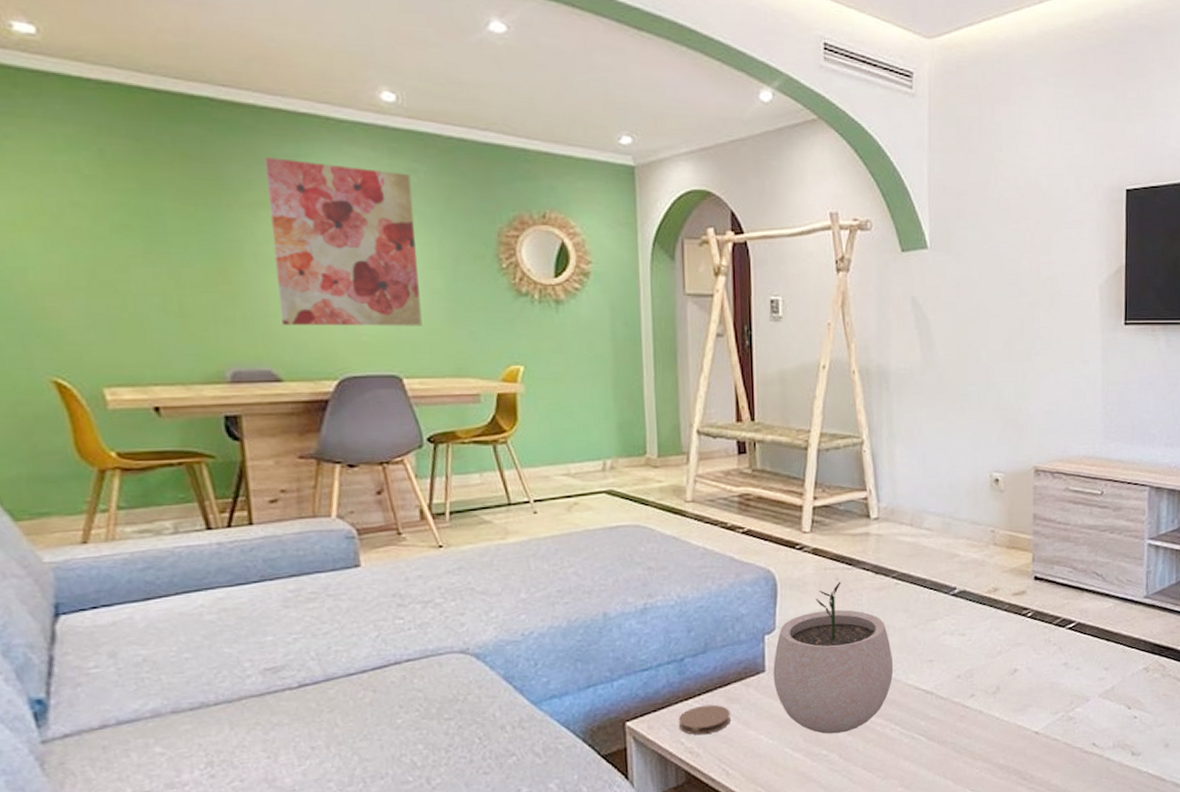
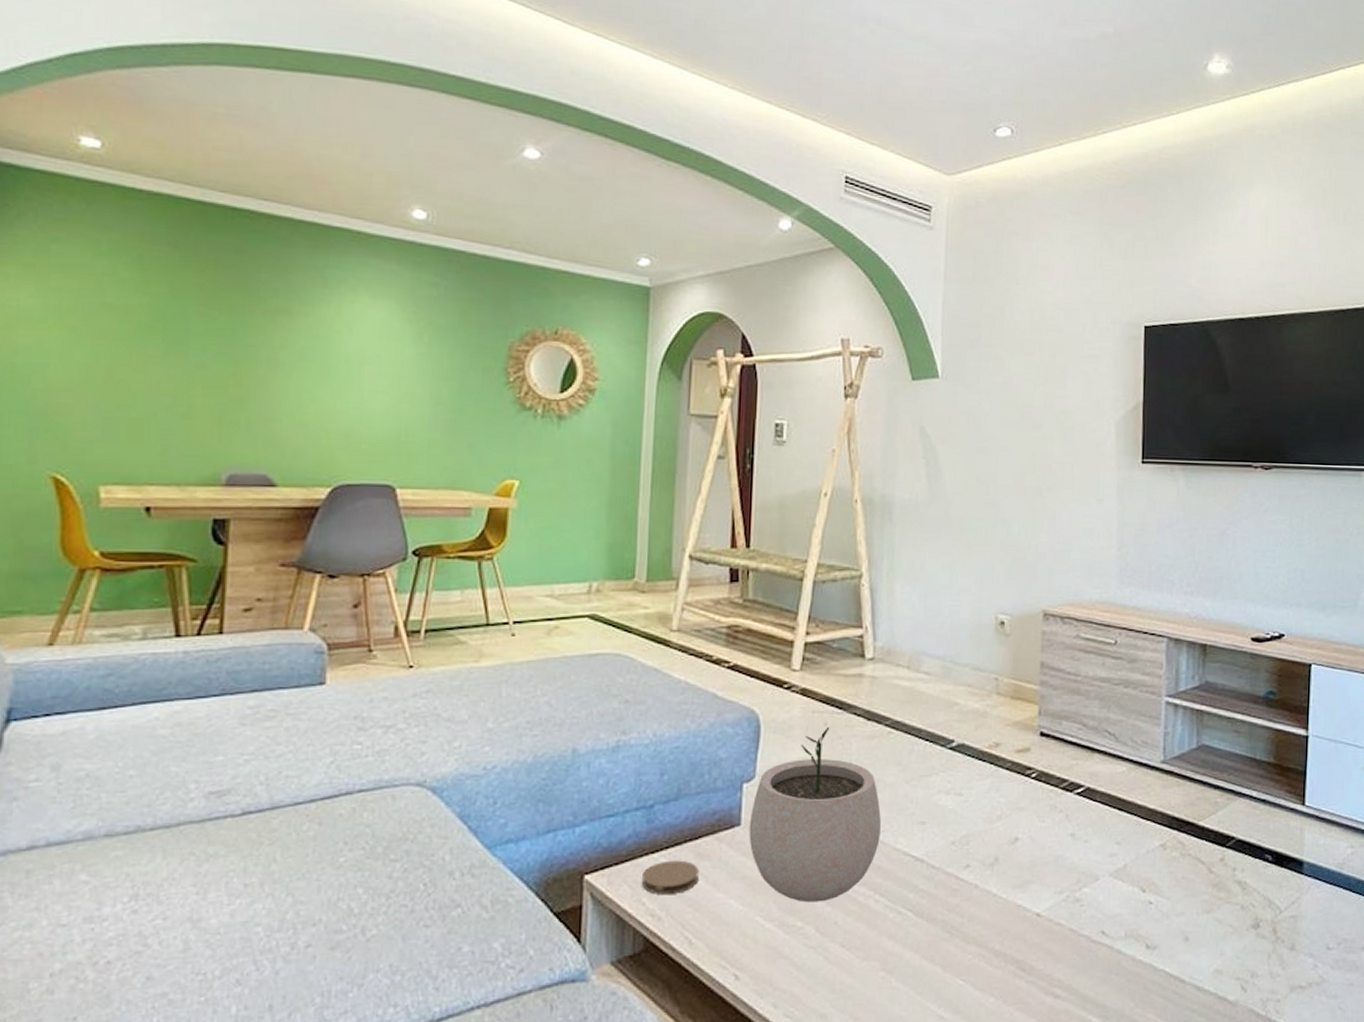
wall art: present [265,157,422,326] -> none [284,267,430,436]

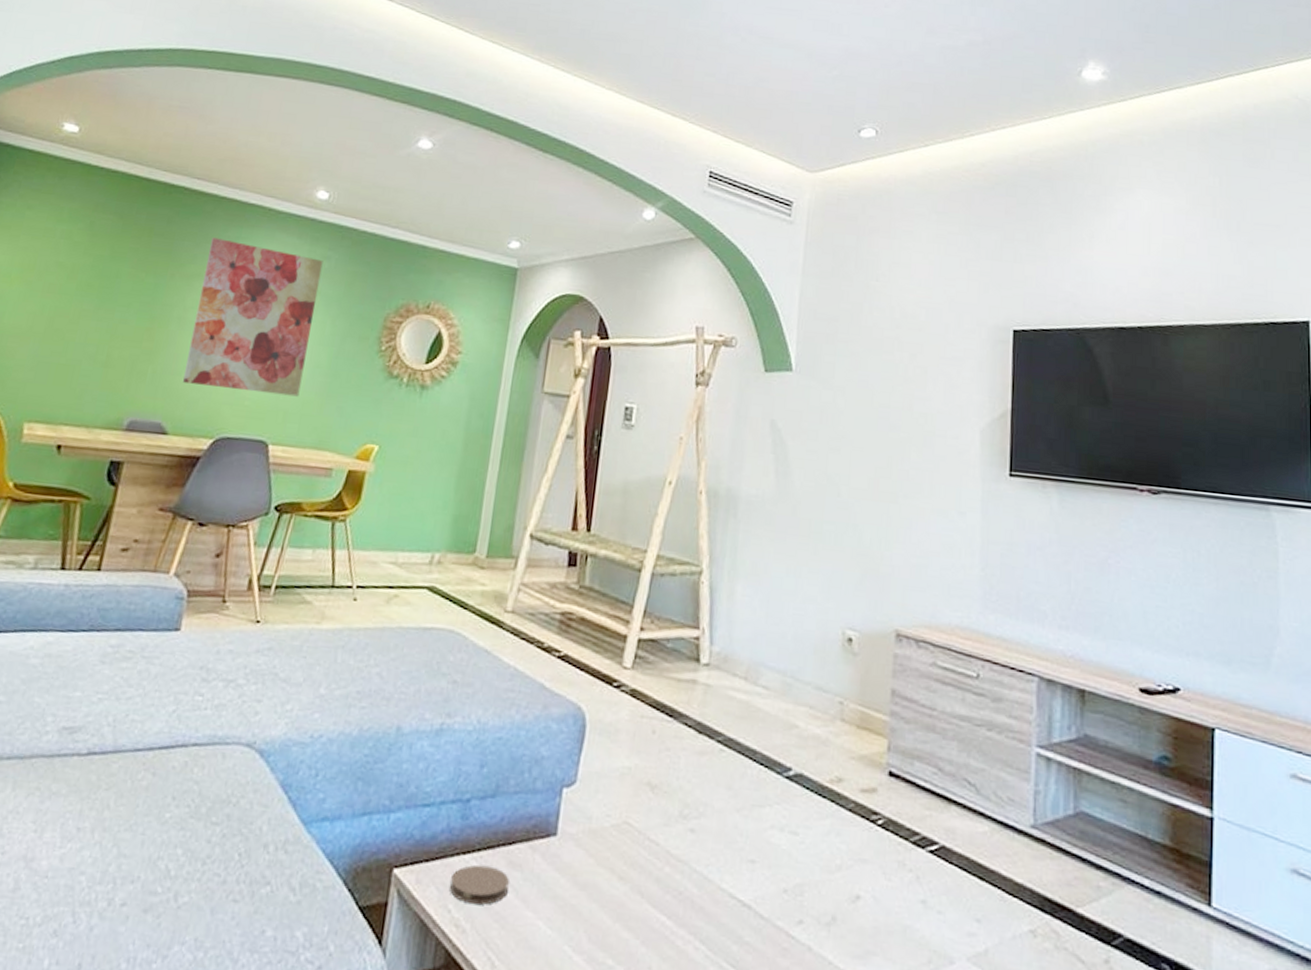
wall art: none [284,267,430,436] -> present [182,238,323,397]
plant pot: present [749,726,882,903] -> none [564,735,707,940]

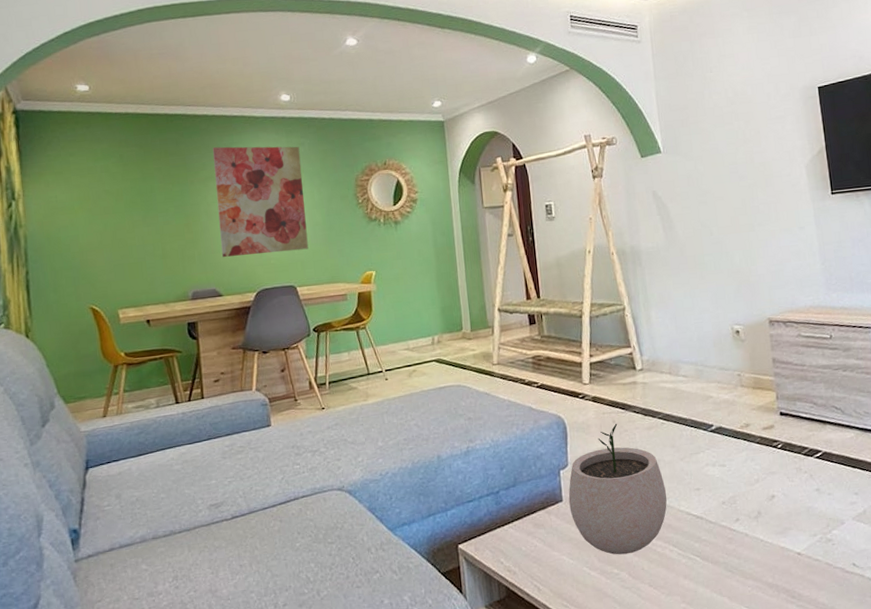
coaster: present [450,864,509,905] -> none [498,529,538,556]
plant pot: none [564,735,707,940] -> present [568,423,667,555]

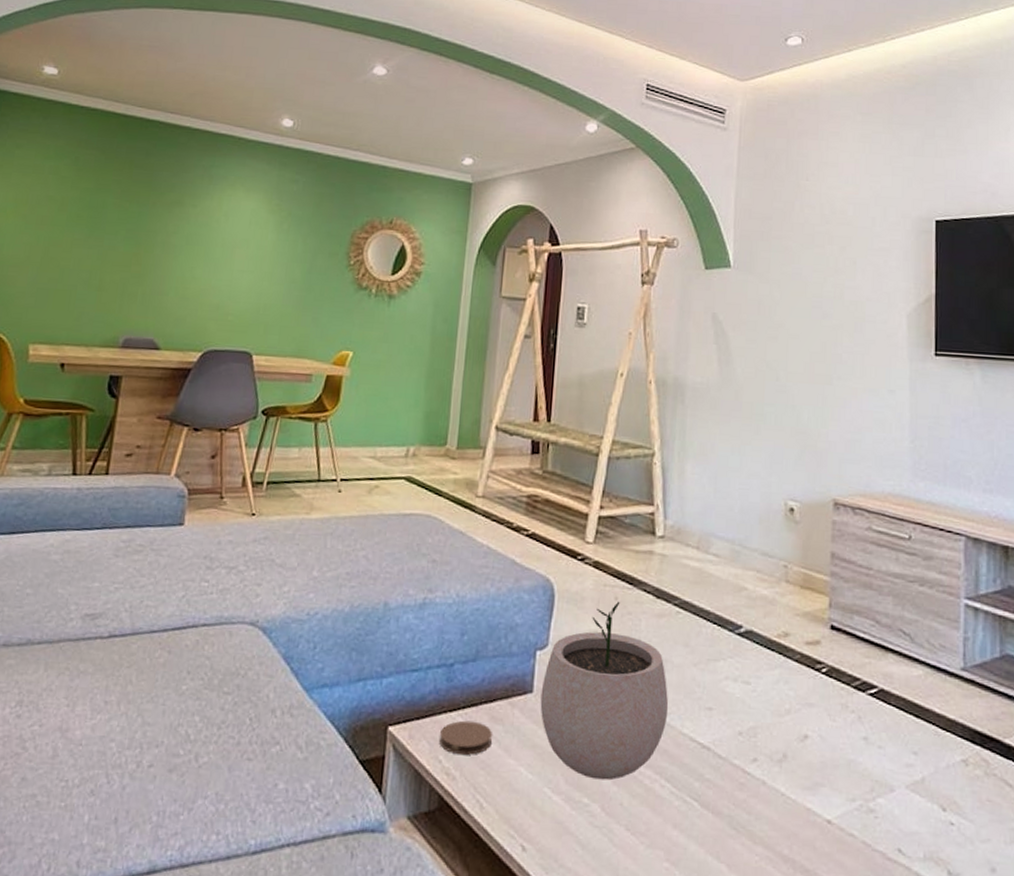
wall art: present [213,146,309,257] -> none [170,167,292,310]
coaster: none [498,529,538,556] -> present [440,720,492,755]

